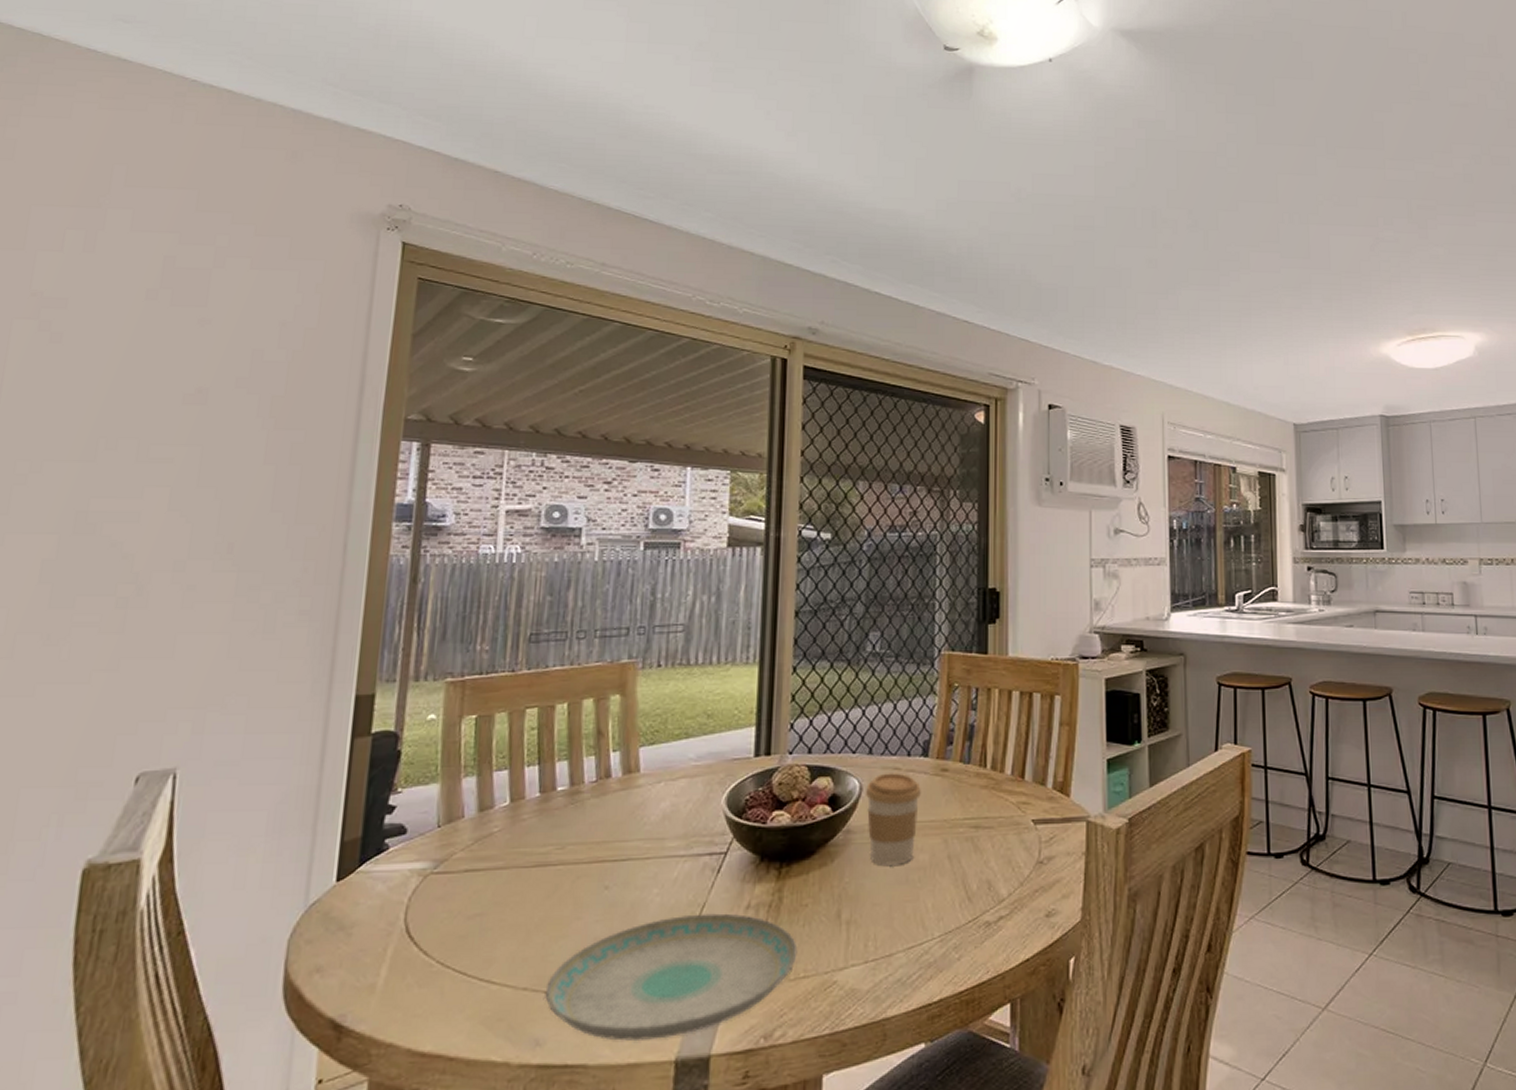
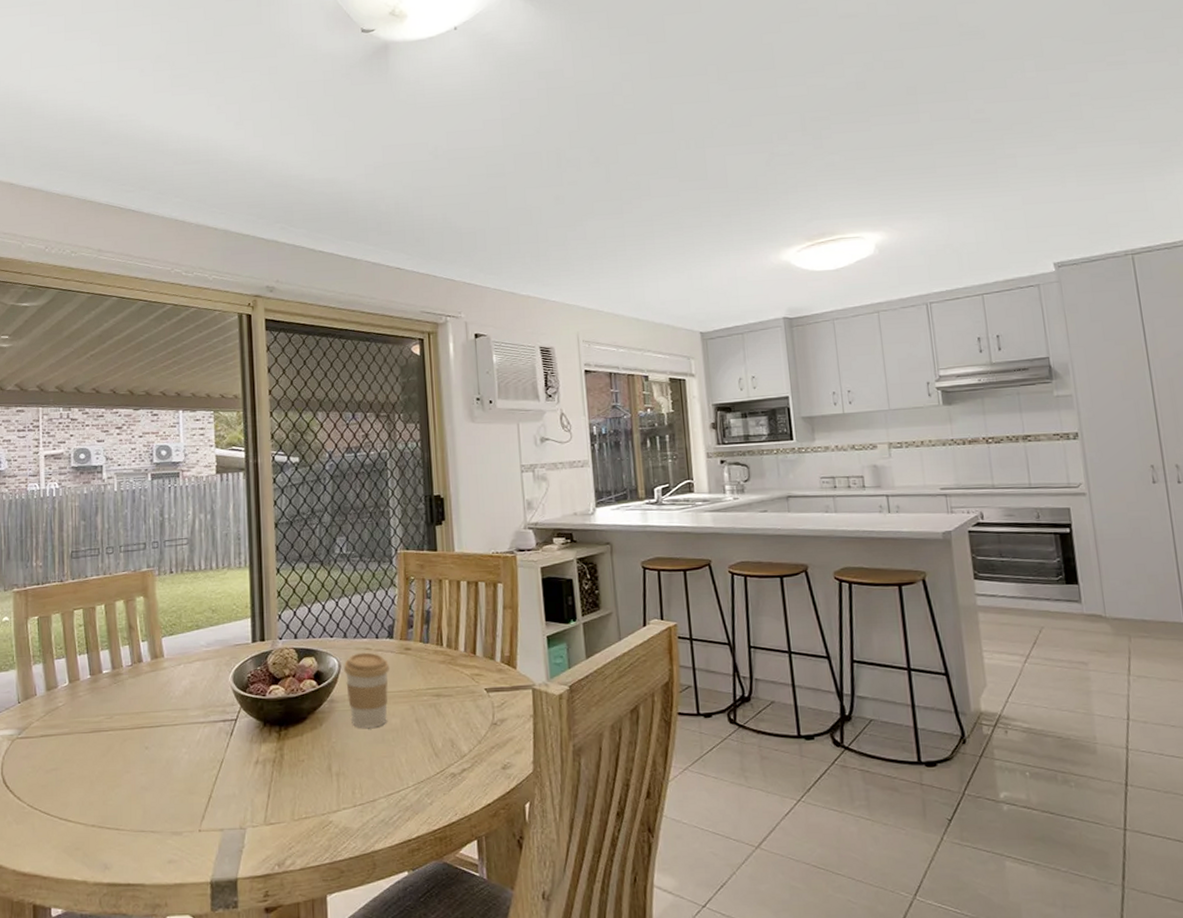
plate: present [545,913,798,1042] -> none [108,767,299,867]

